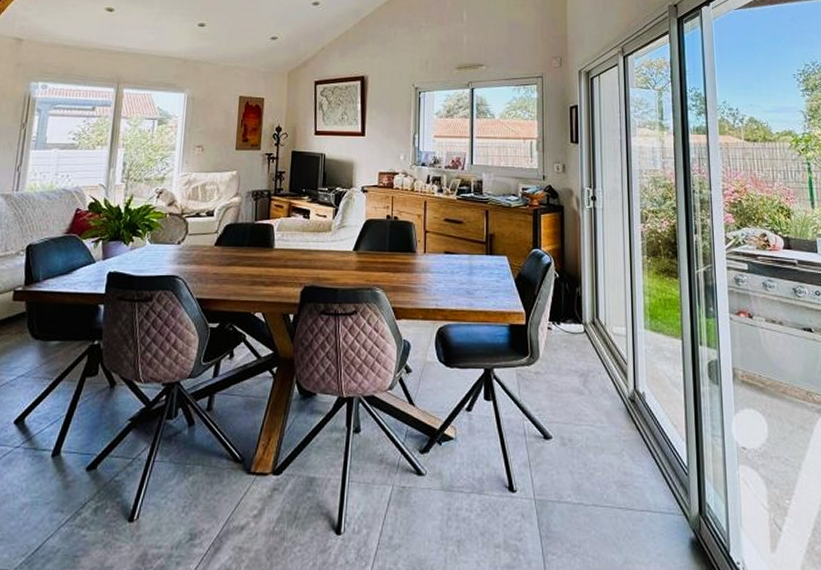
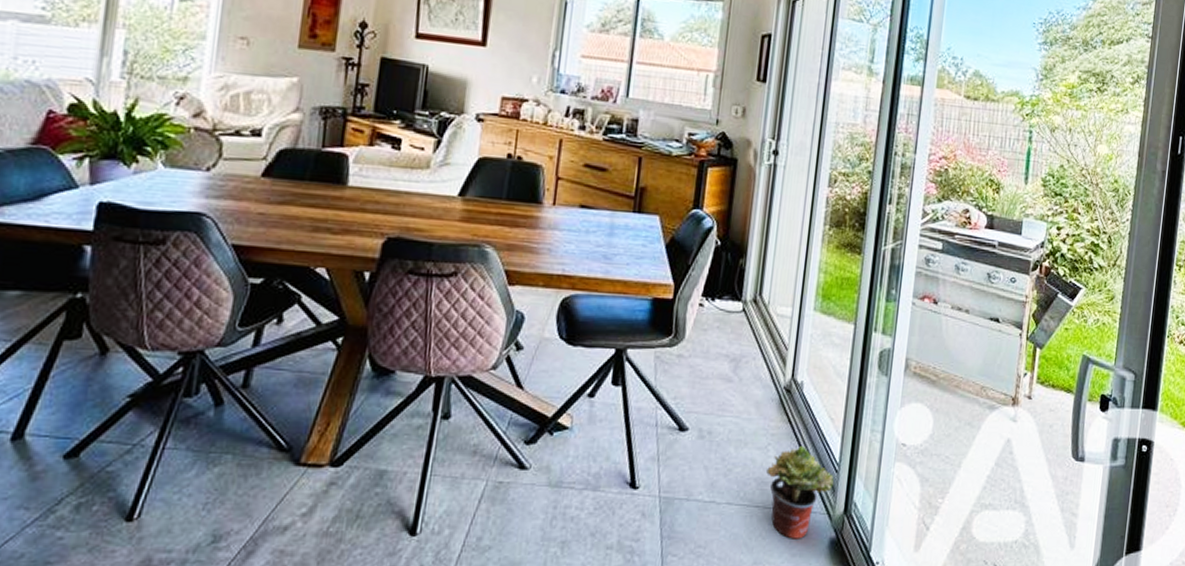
potted plant: none [624,451,686,539] -> present [766,446,835,539]

